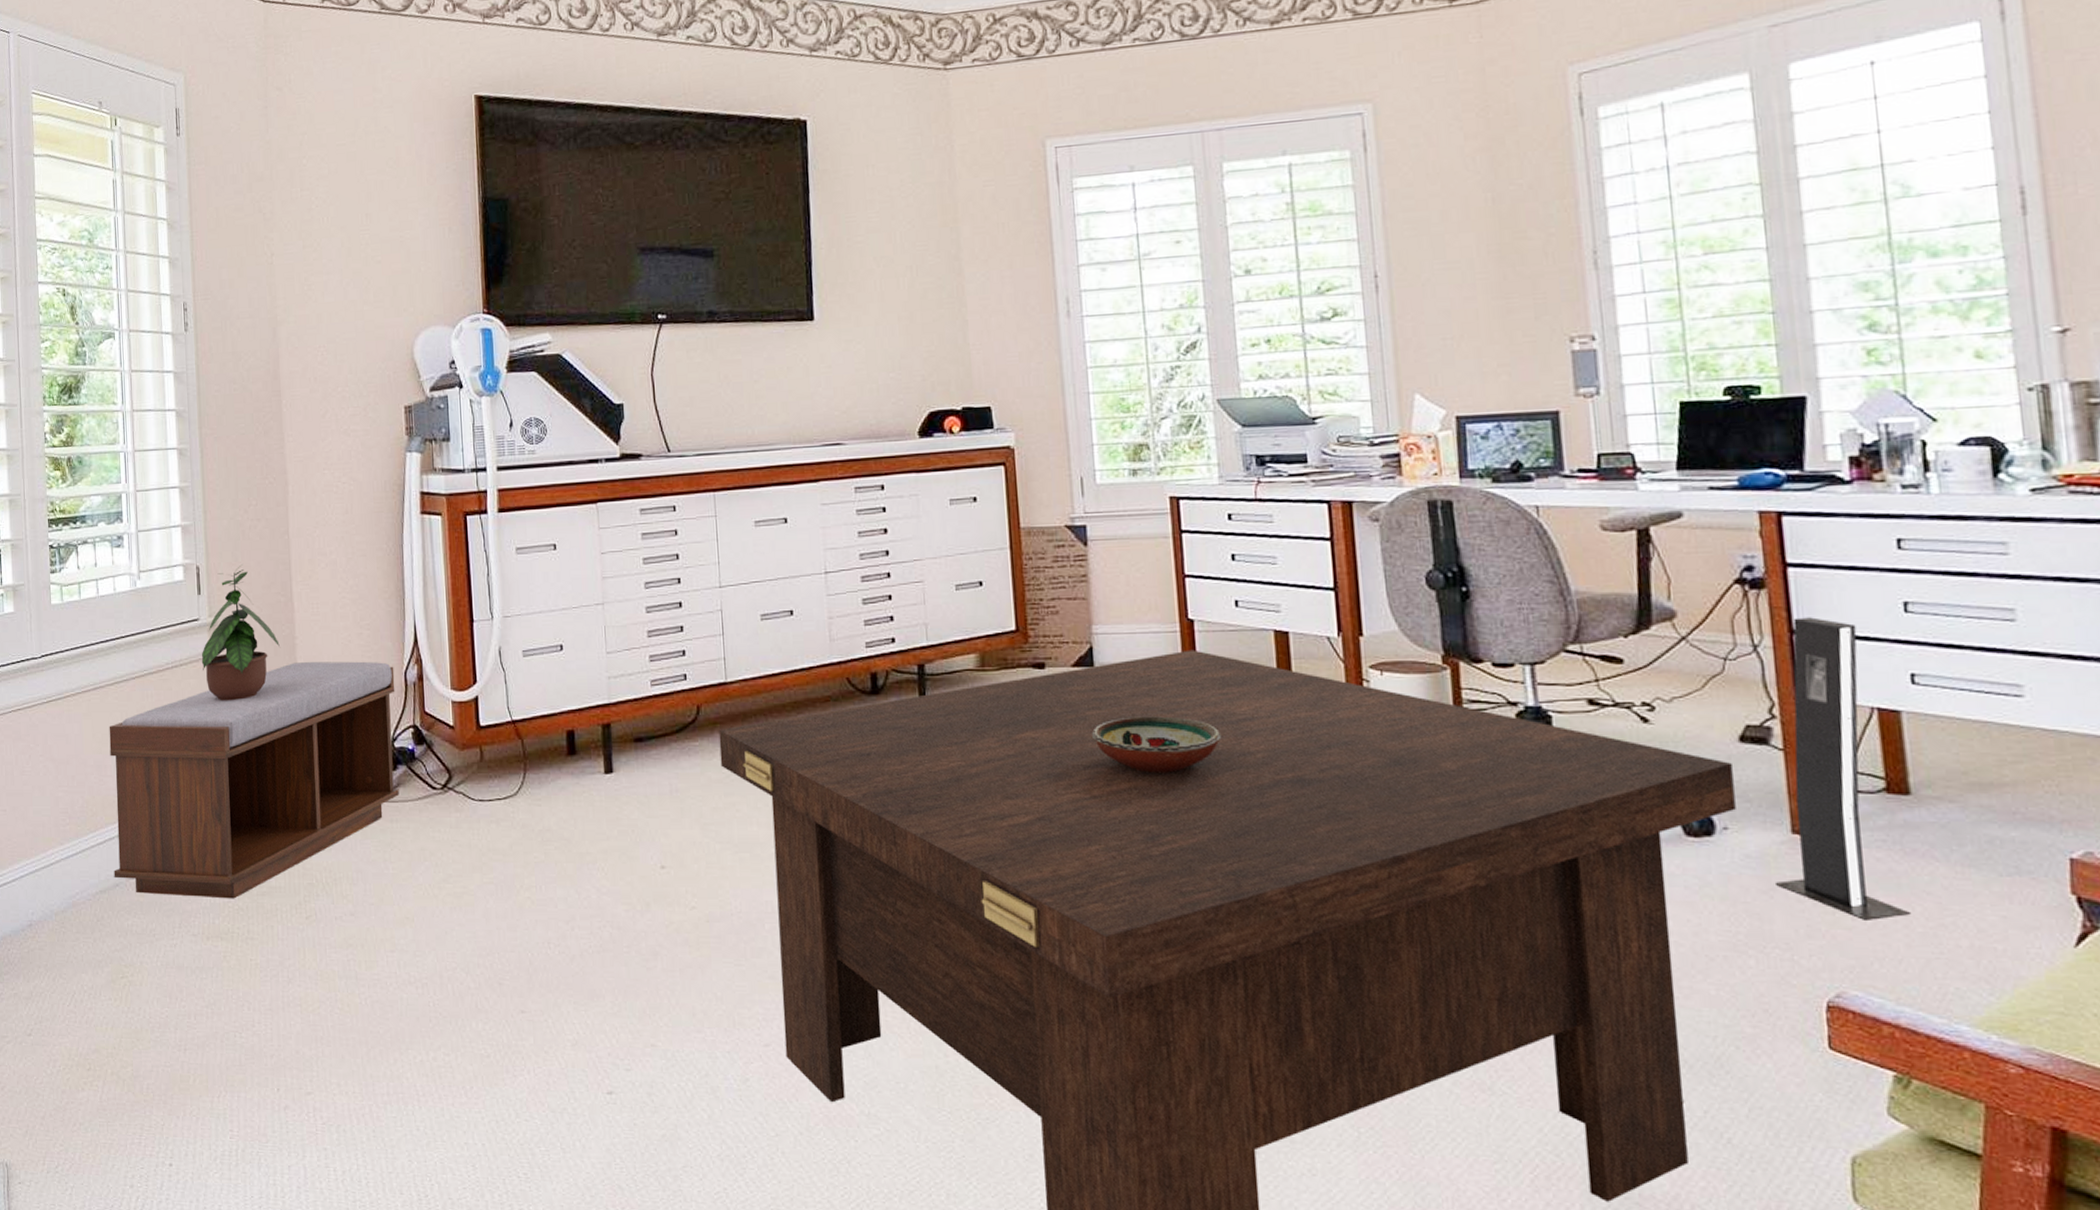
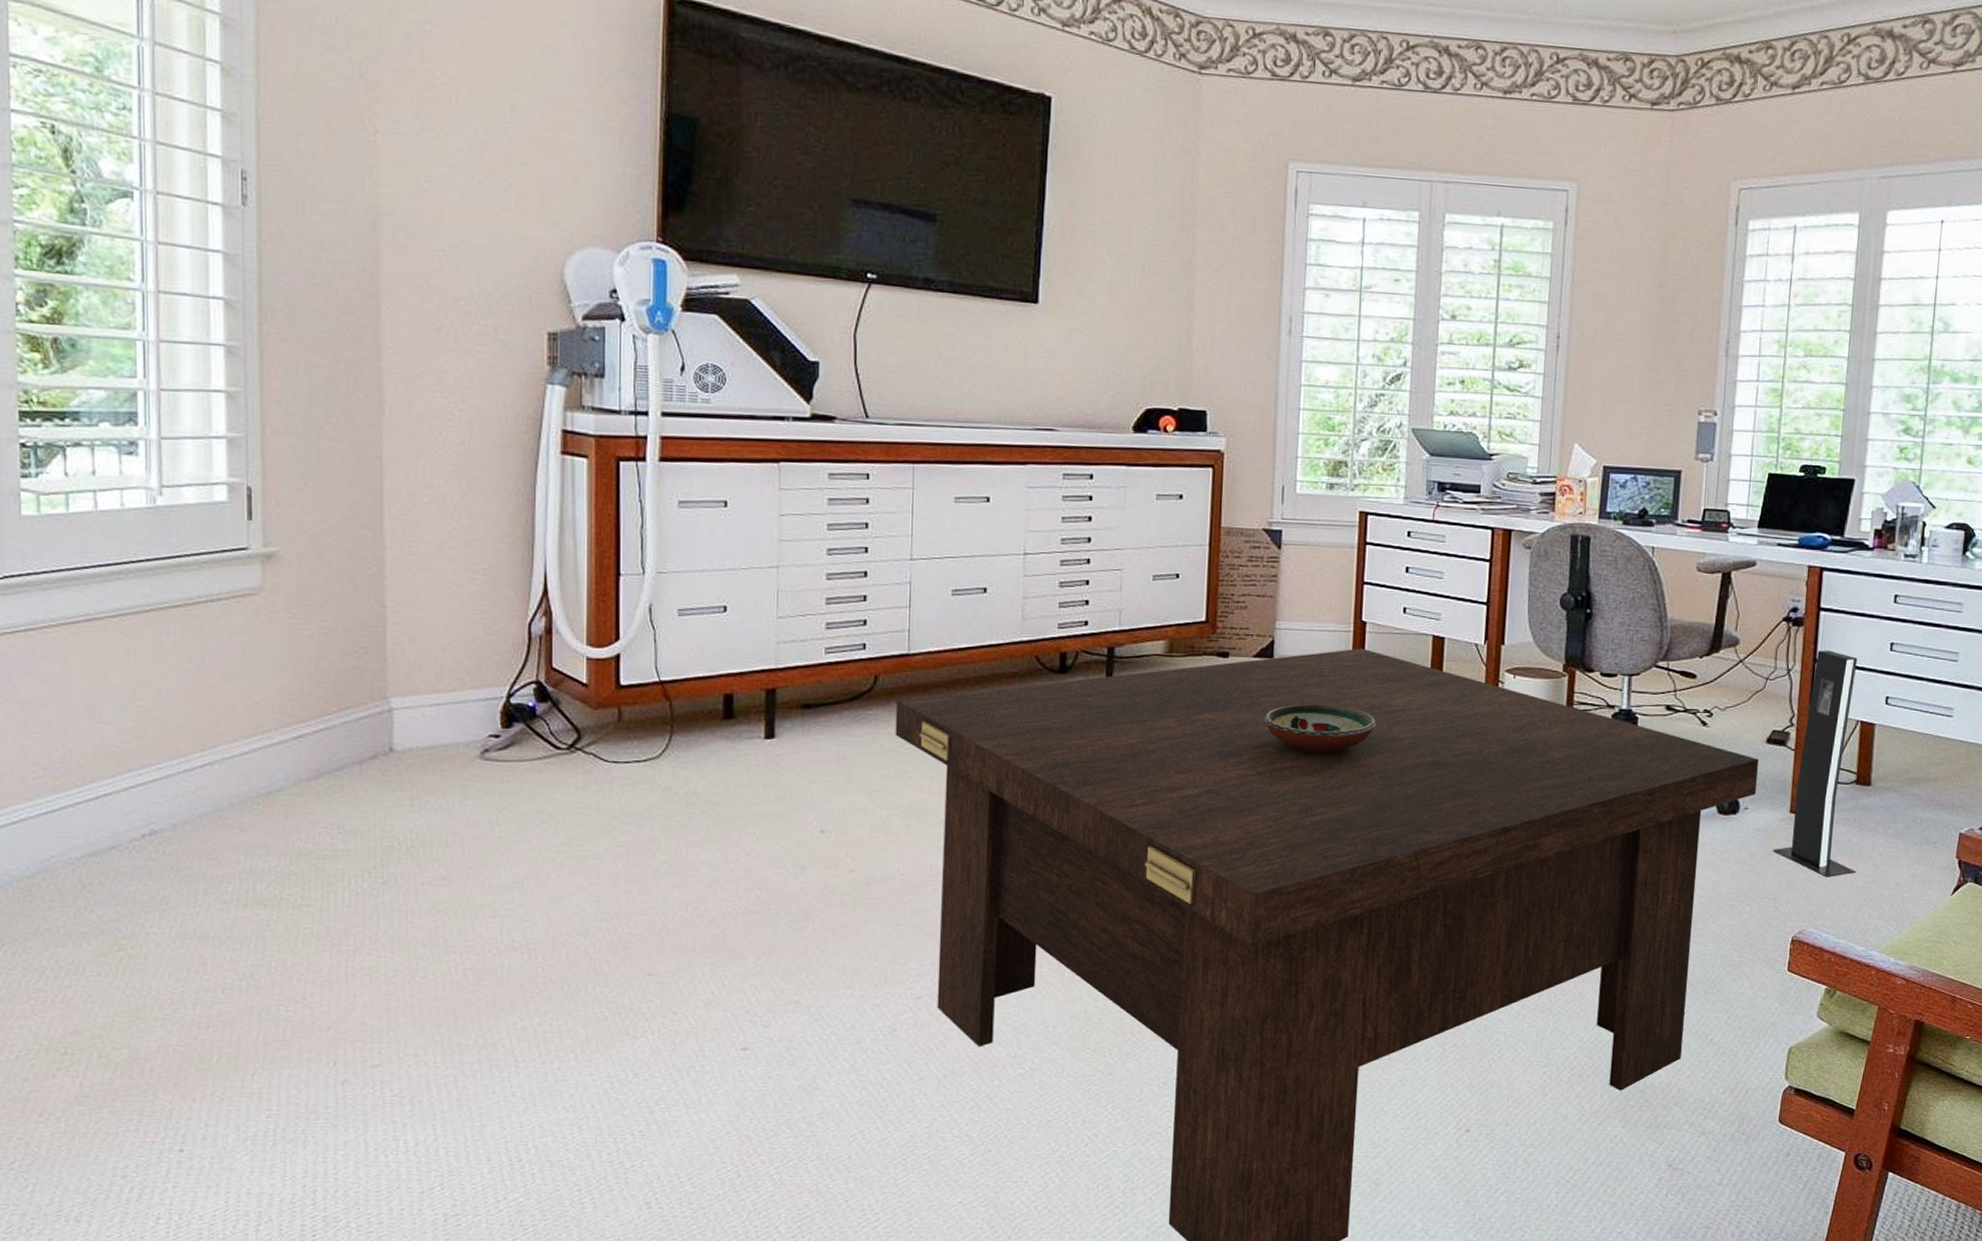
bench: present [109,661,399,899] -> none [108,605,515,863]
potted plant: present [201,564,281,701] -> none [249,490,364,644]

